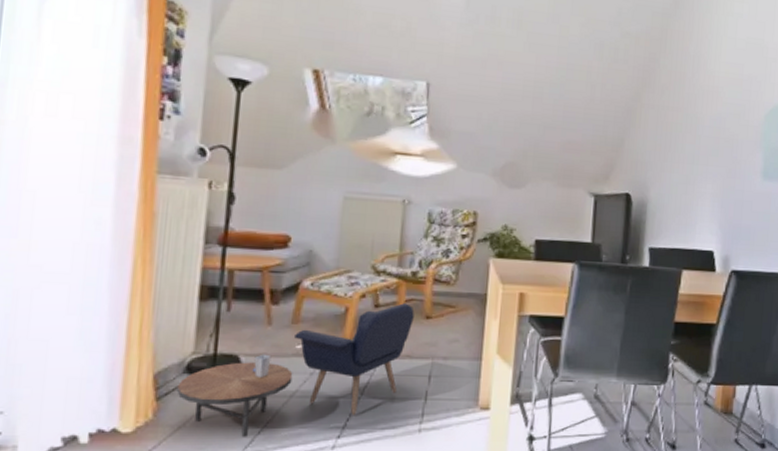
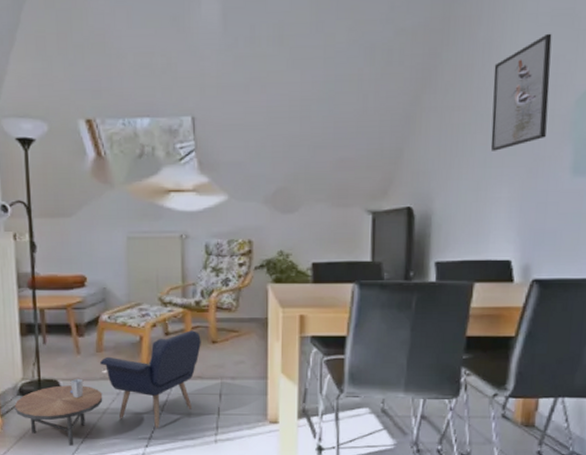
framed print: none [698,56,747,151] -> present [490,33,552,151]

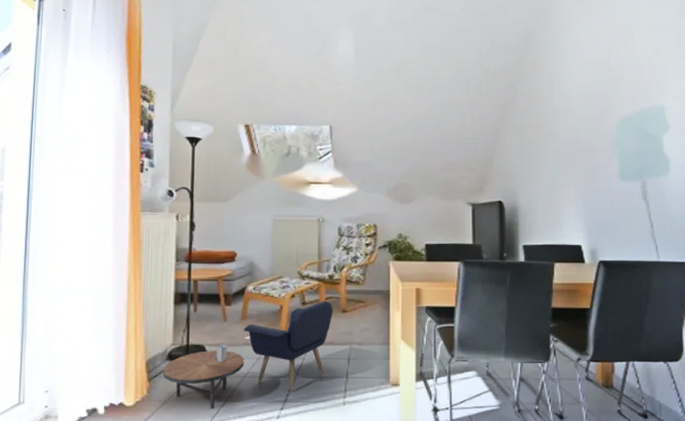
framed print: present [490,33,552,151] -> none [556,78,598,160]

